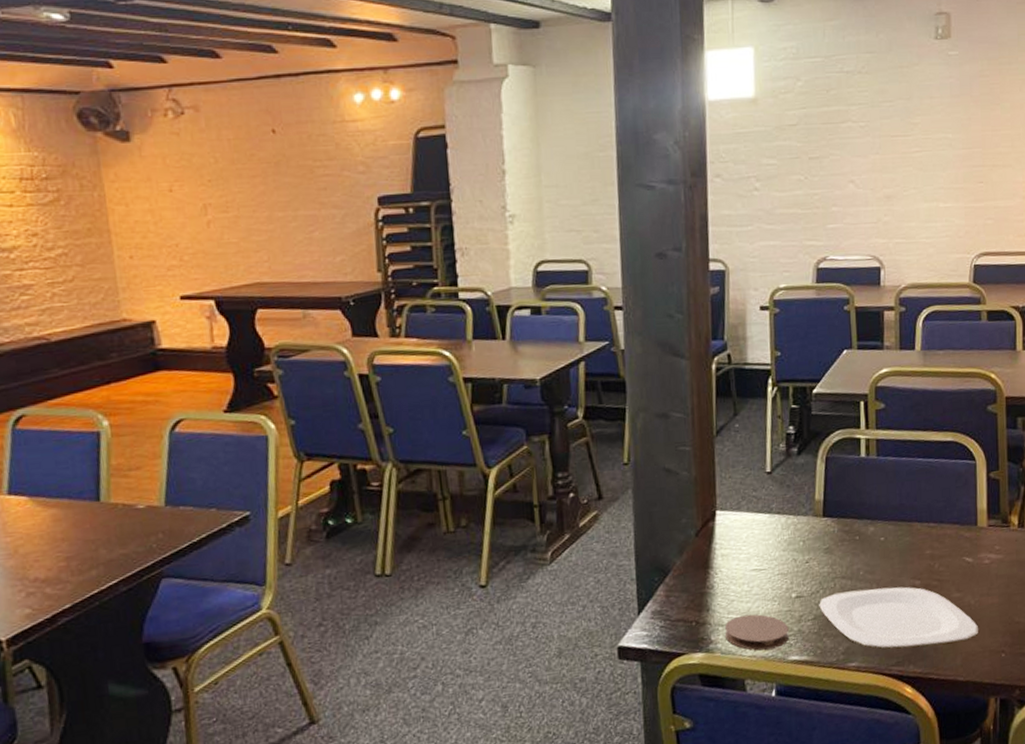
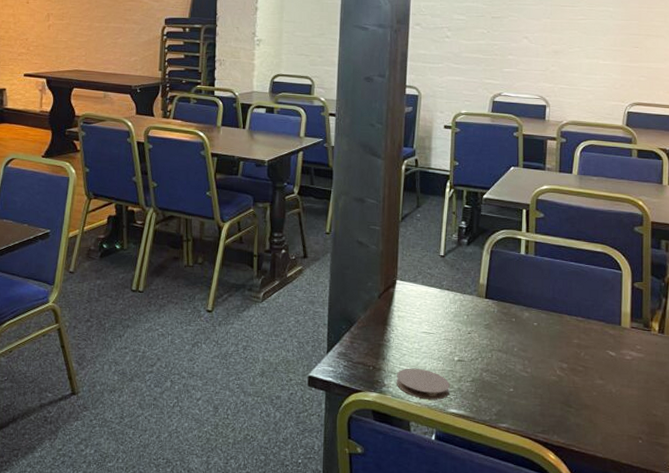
plate: present [819,586,978,650] -> none [477,363,618,423]

